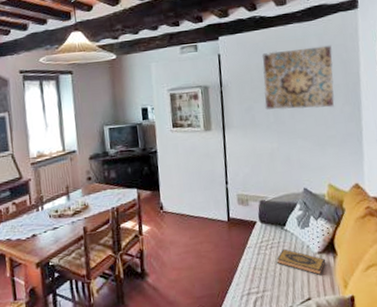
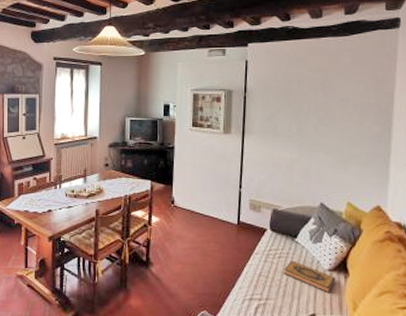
wall art: present [261,45,334,110] -> none [288,62,366,125]

